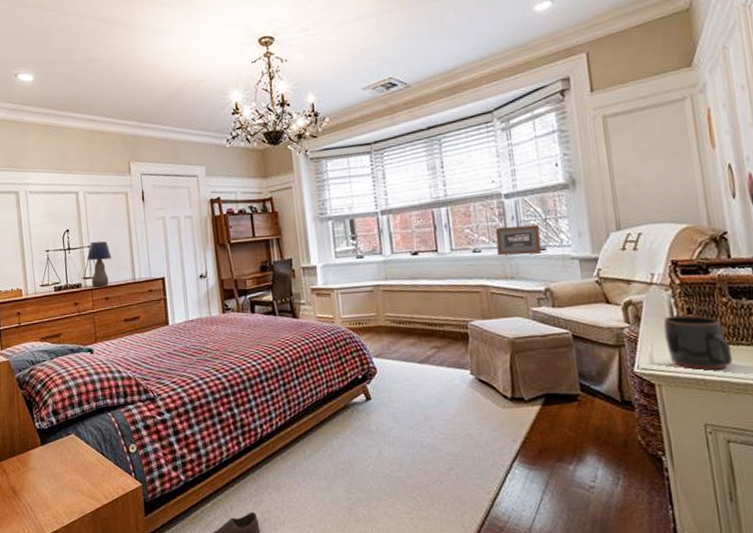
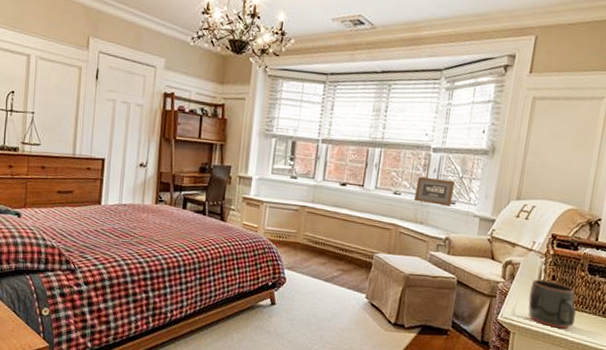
table lamp: present [87,241,112,288] -> none [28,108,55,157]

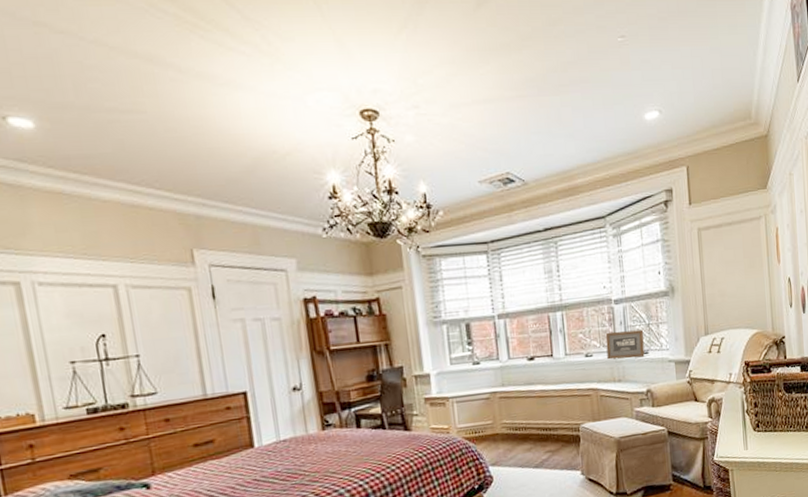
mug: present [527,279,576,329] -> none [737,408,784,454]

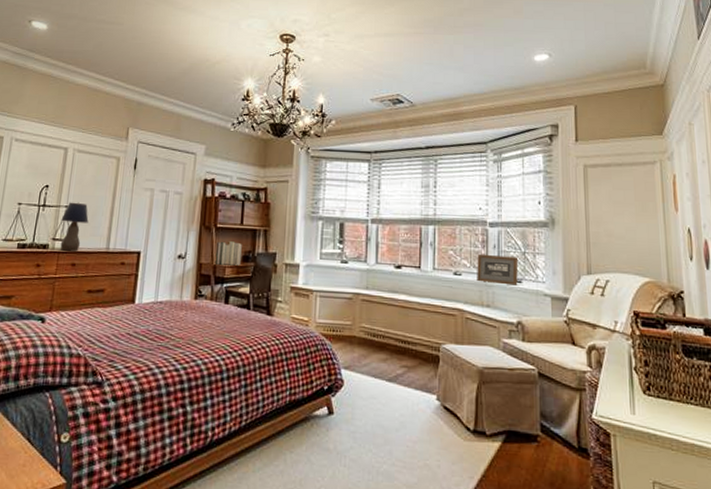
table lamp: none [135,348,172,408] -> present [60,202,89,253]
books: none [333,362,366,390] -> present [215,241,242,266]

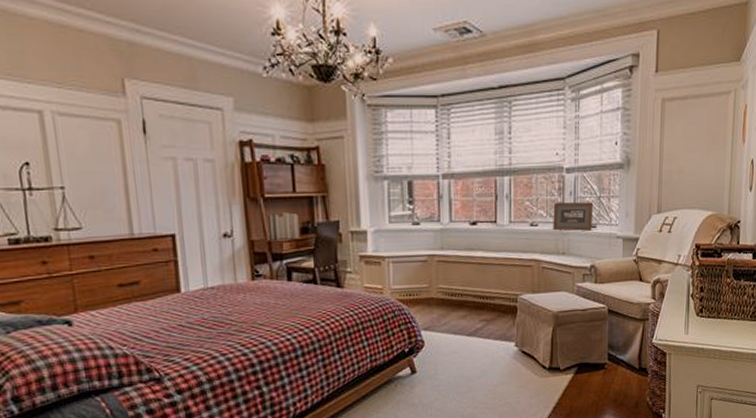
table lamp: present [60,202,89,253] -> none [59,181,98,244]

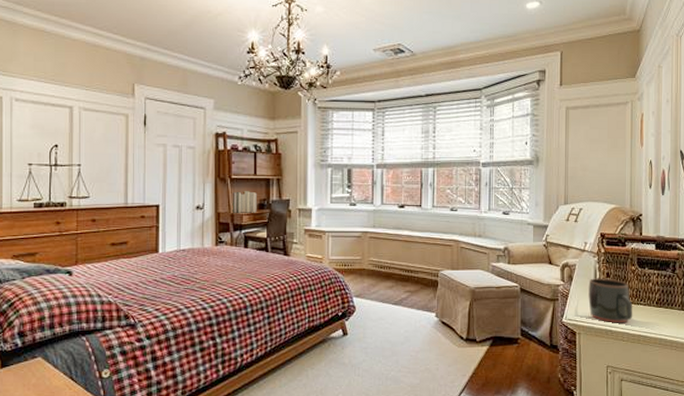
picture frame: present [553,201,594,232] -> none [471,191,507,217]
mug: none [680,293,726,341] -> present [588,278,633,323]

